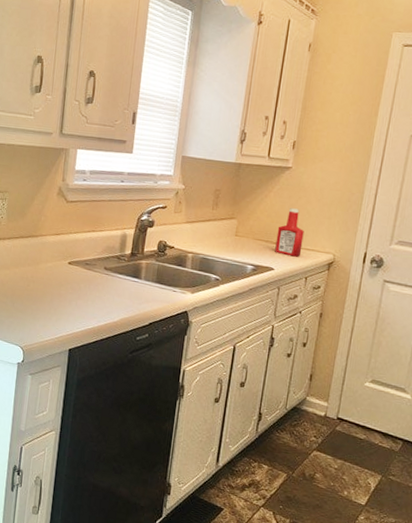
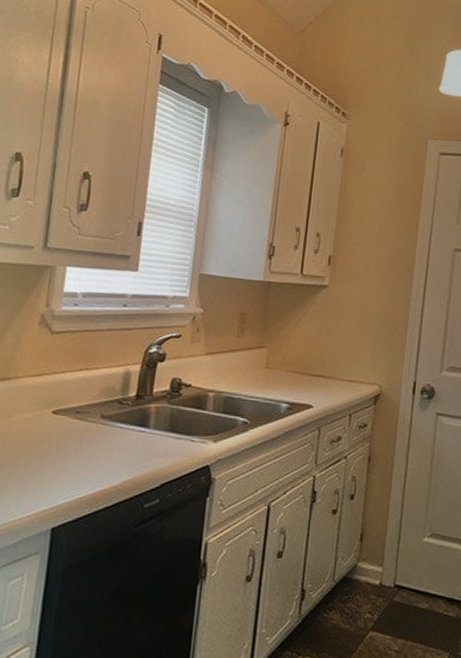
ketchup bottle: present [275,208,304,257] -> none [313,333,346,391]

